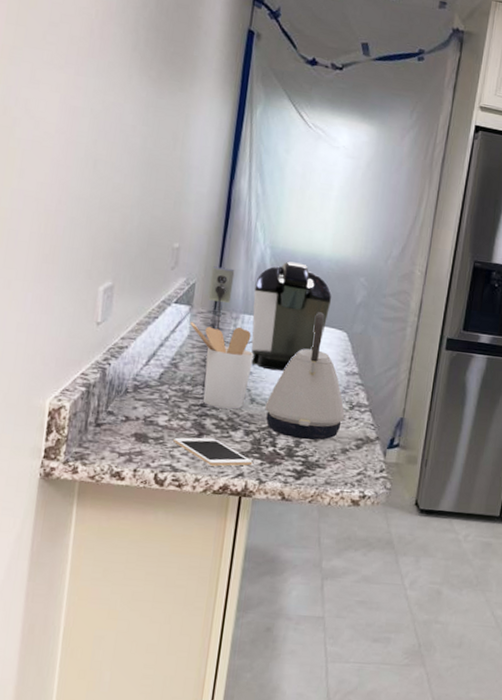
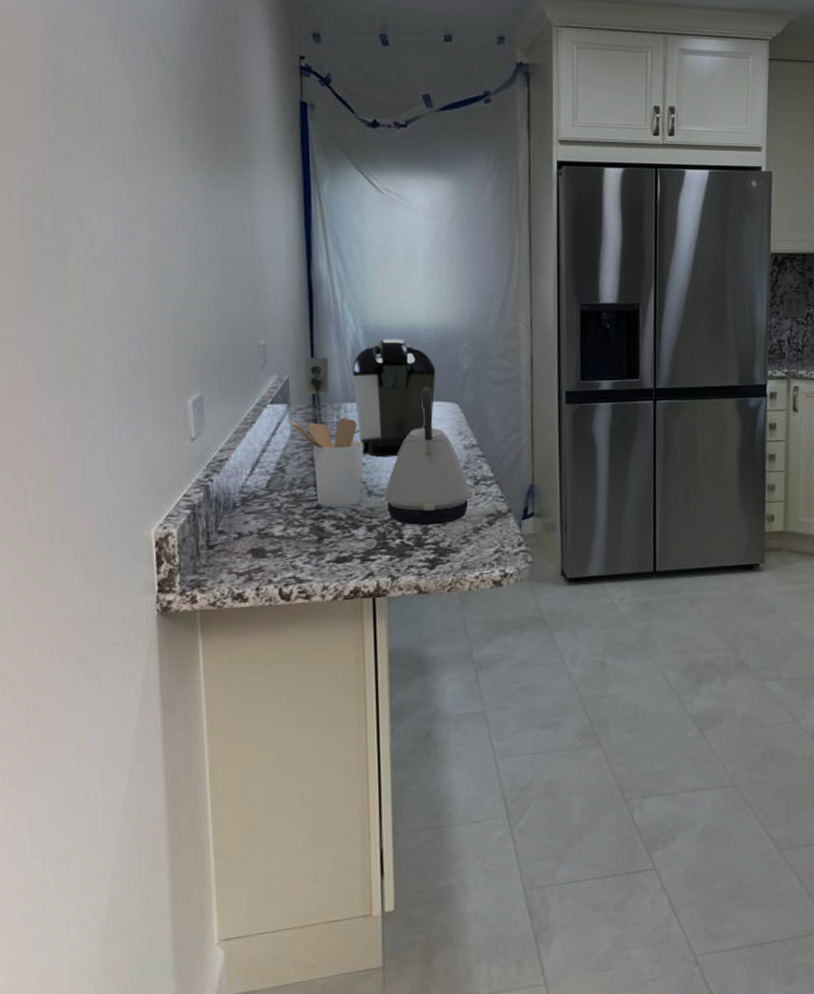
cell phone: present [173,437,253,467] -> none [293,540,381,570]

